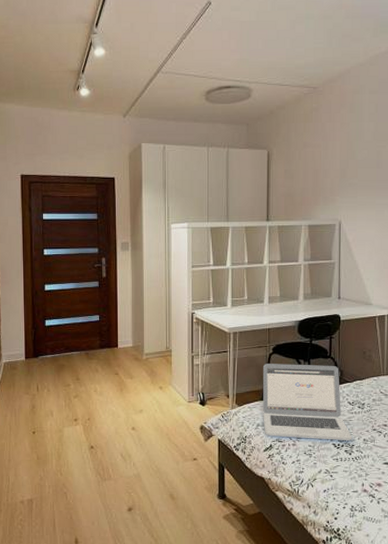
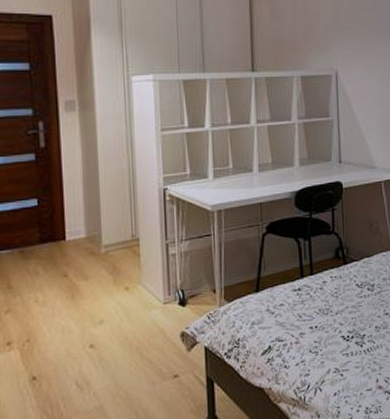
laptop: present [263,364,353,441] -> none [256,242,363,336]

